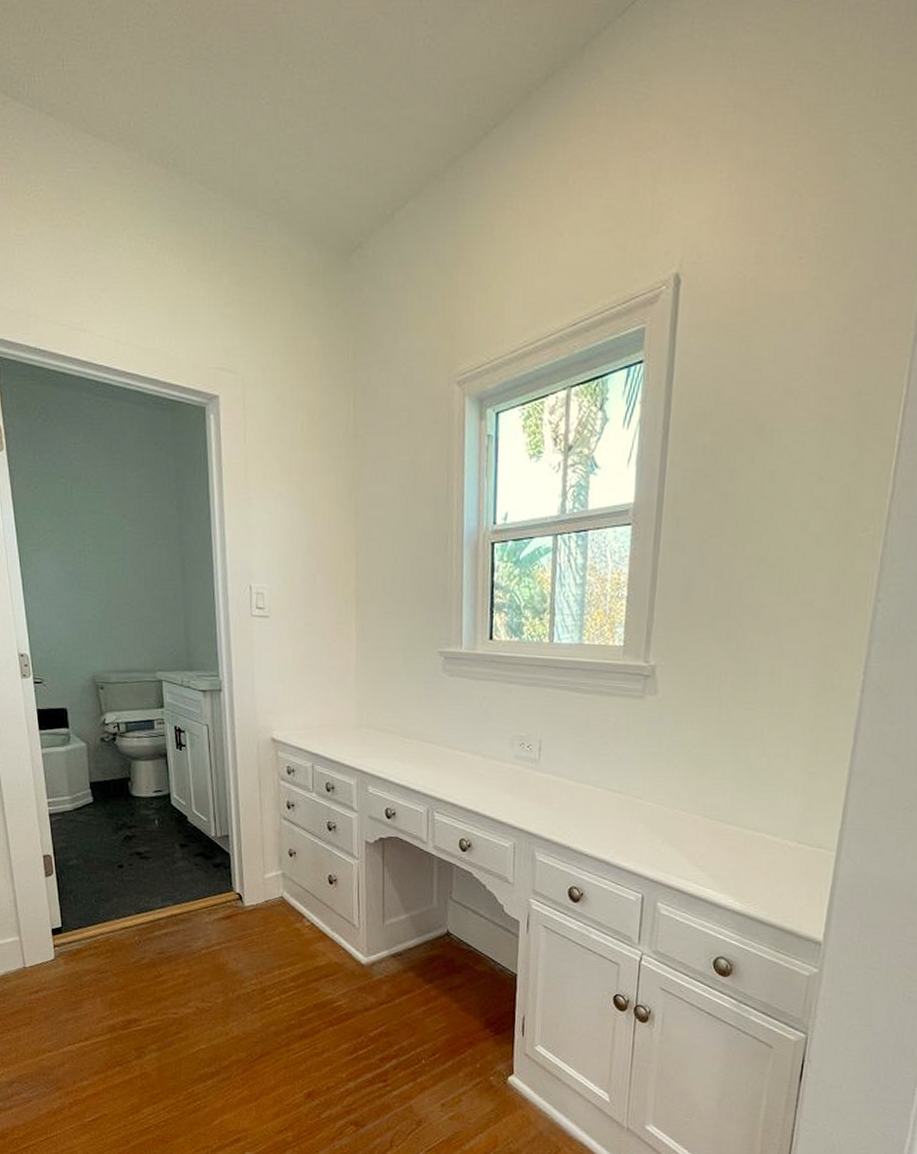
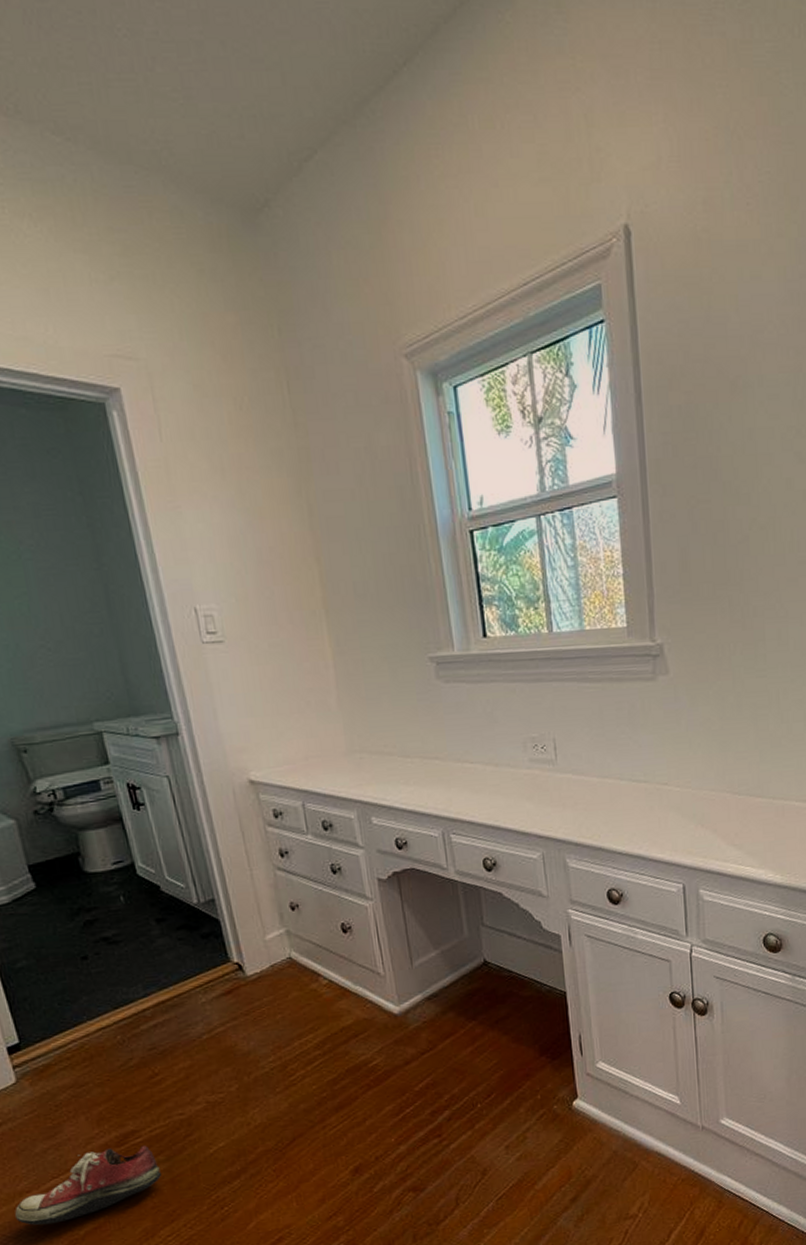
sneaker: none [37,1029,153,1083] -> present [15,1145,162,1226]

